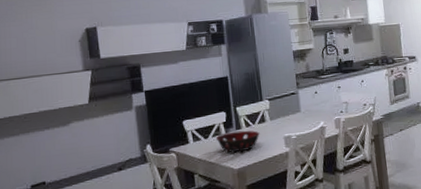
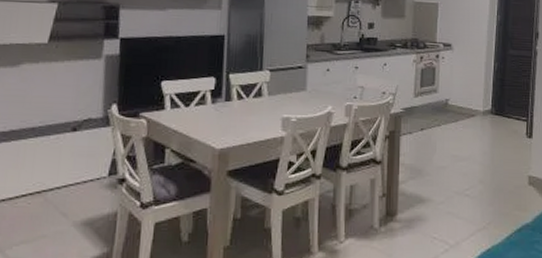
decorative bowl: present [215,130,260,153] -> none [198,103,253,129]

